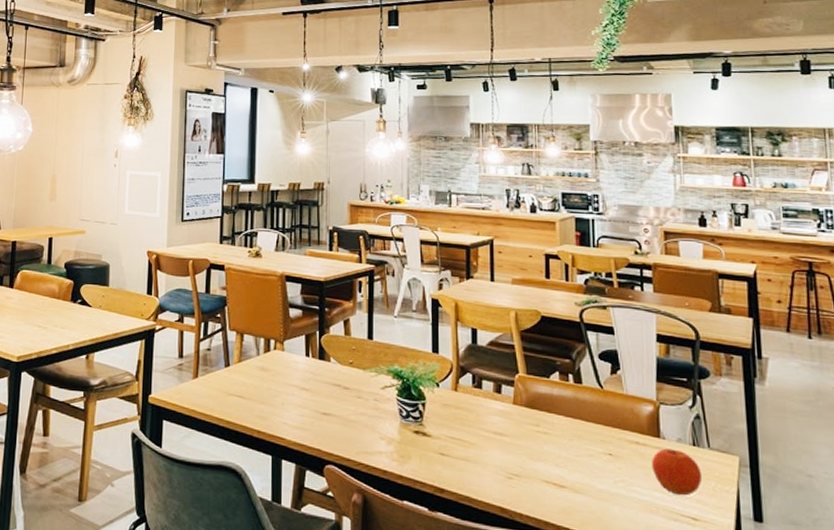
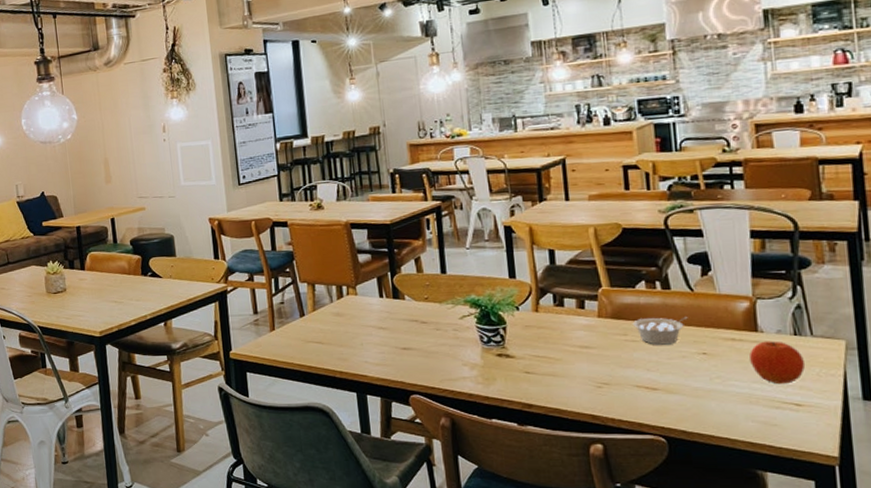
legume: none [545,411,597,441] -> present [632,317,688,345]

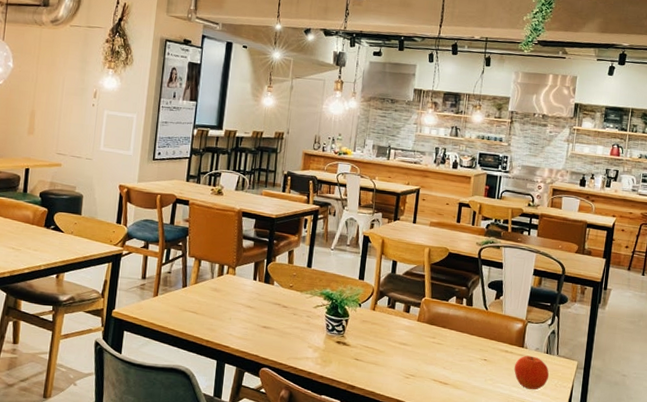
legume: present [632,317,688,345] -> none [440,326,480,350]

